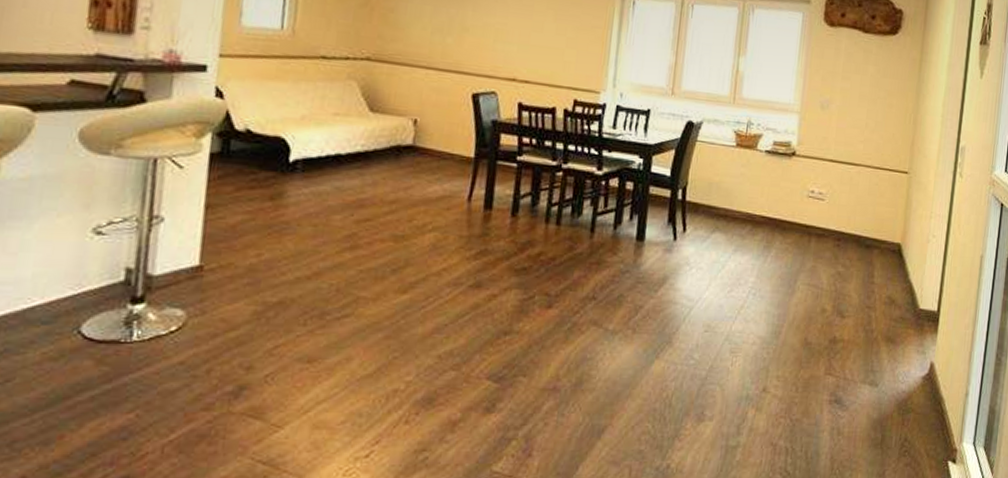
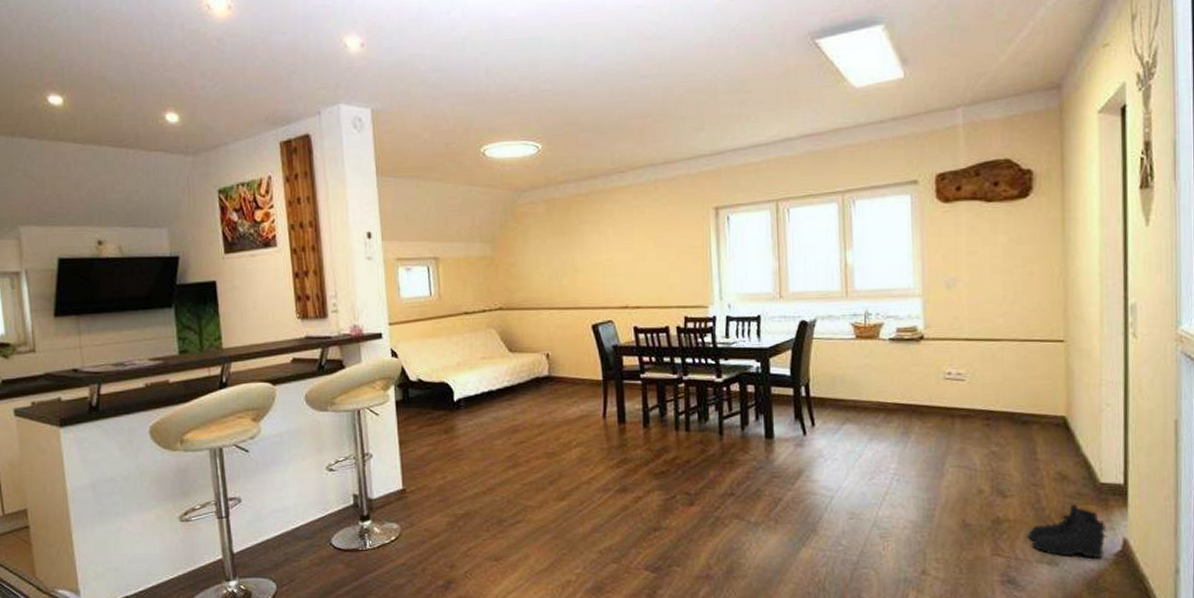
boots: none [857,328,919,381] -> present [1028,504,1107,559]

